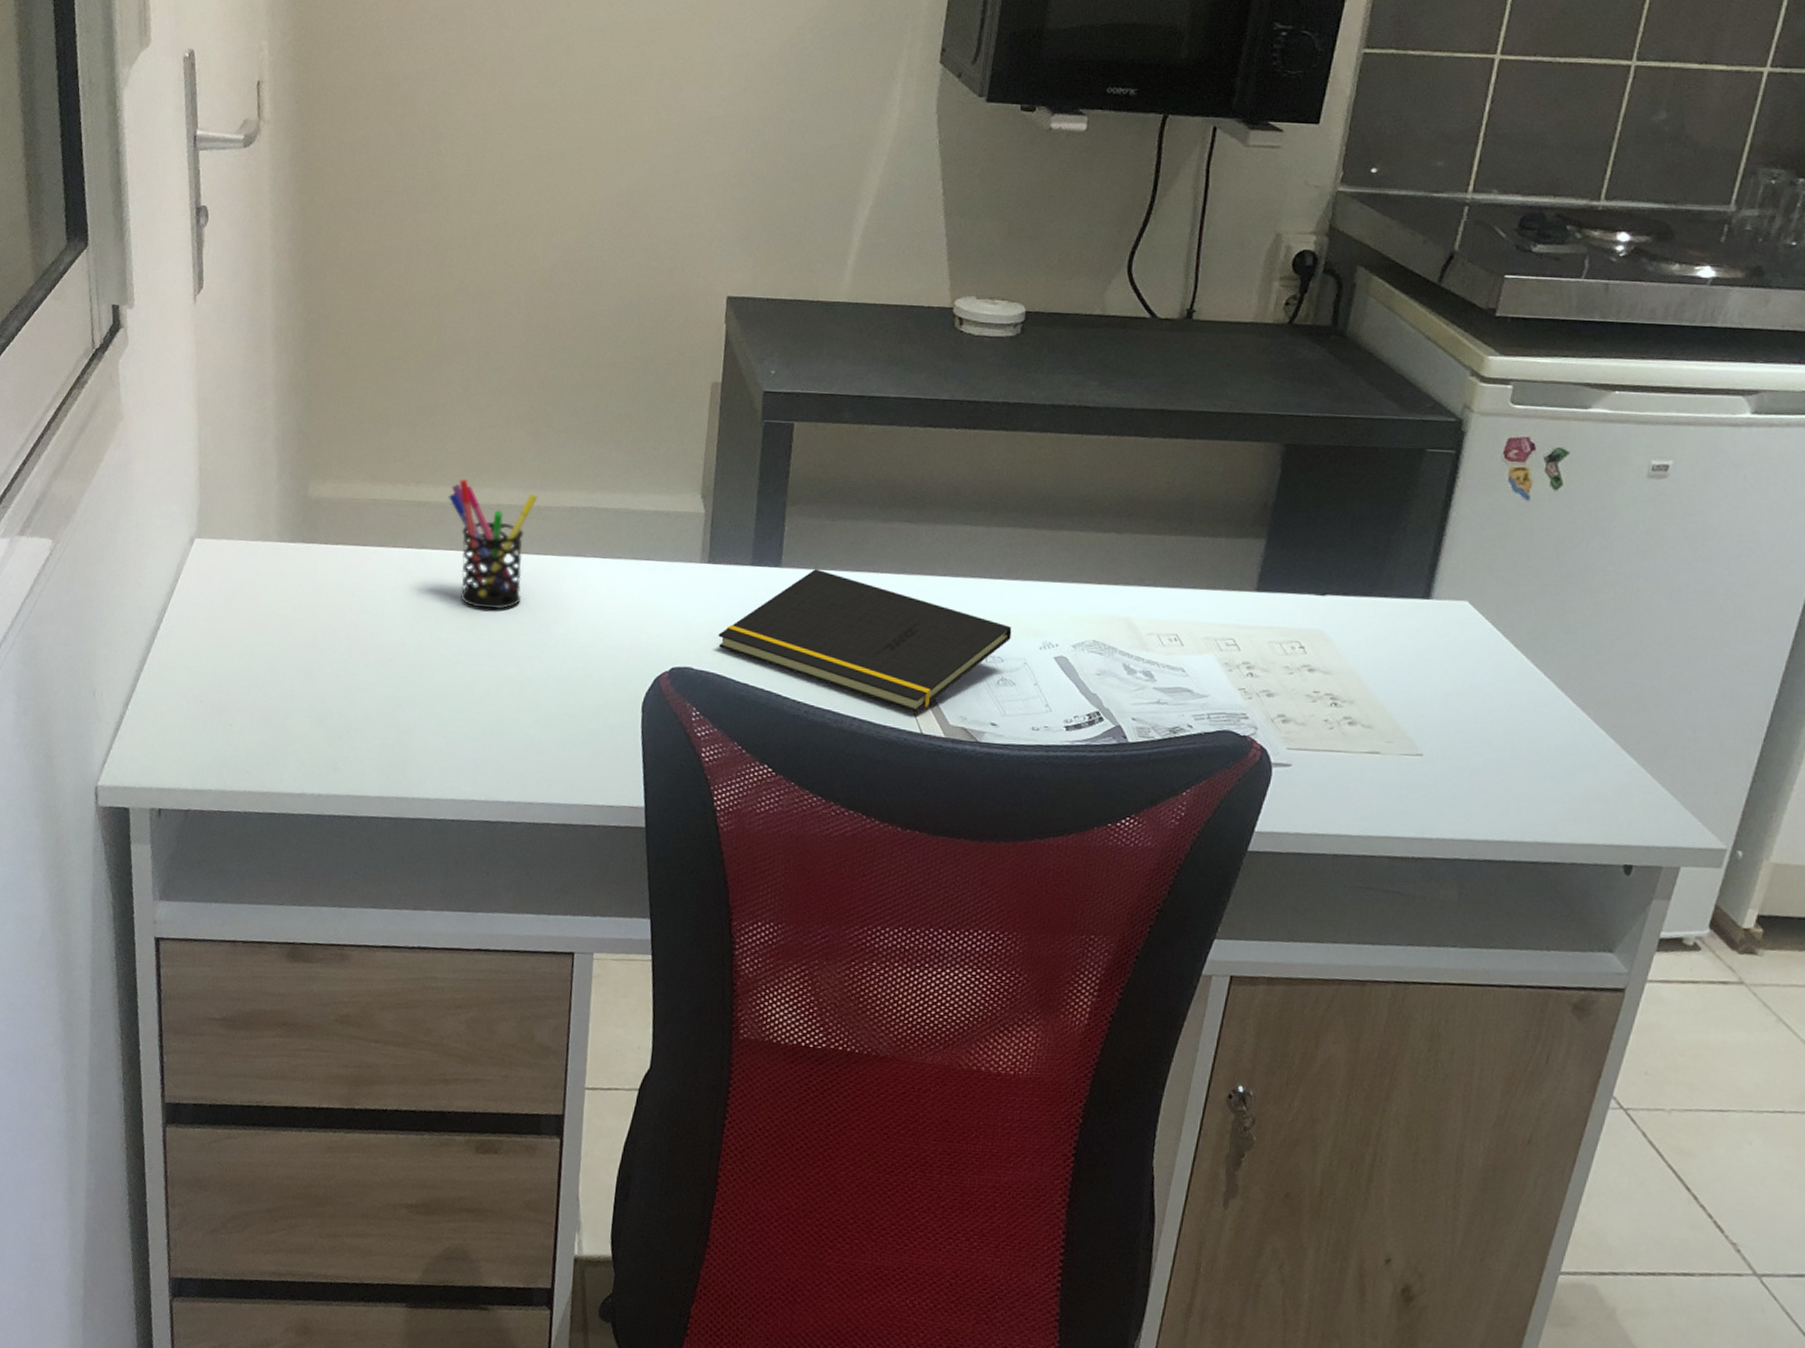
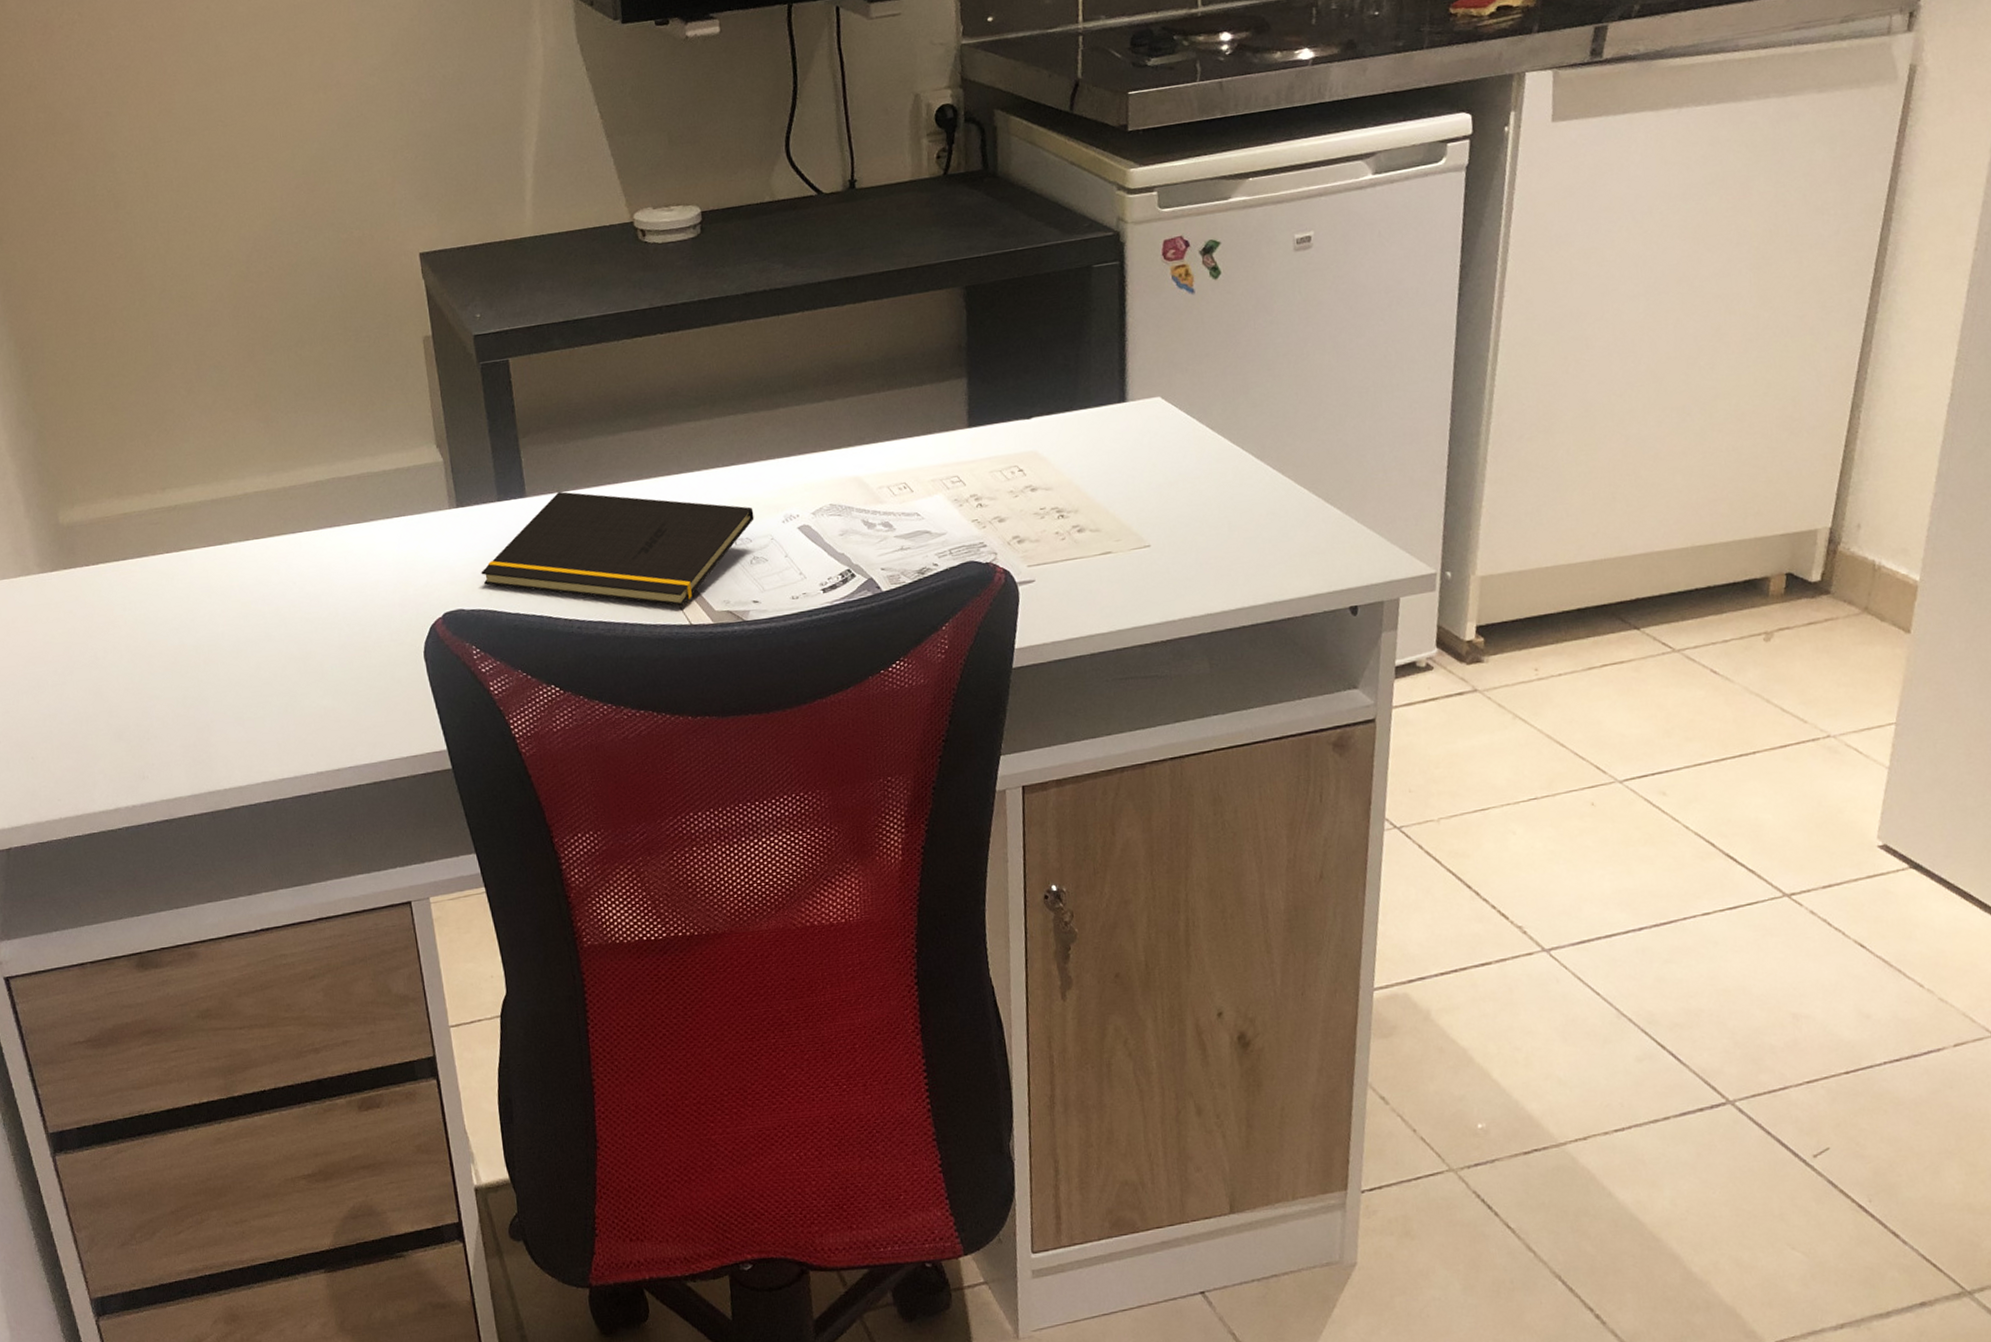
pen holder: present [448,478,538,610] -> none [195,476,287,596]

